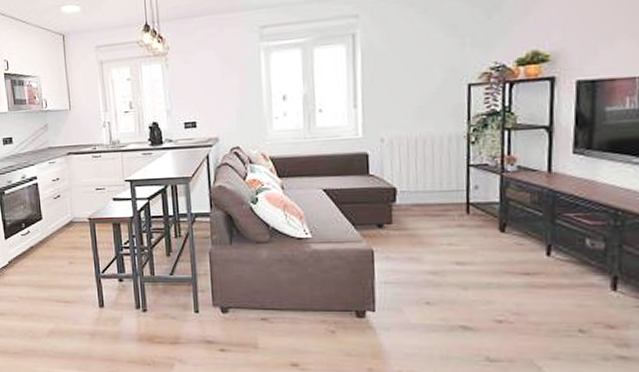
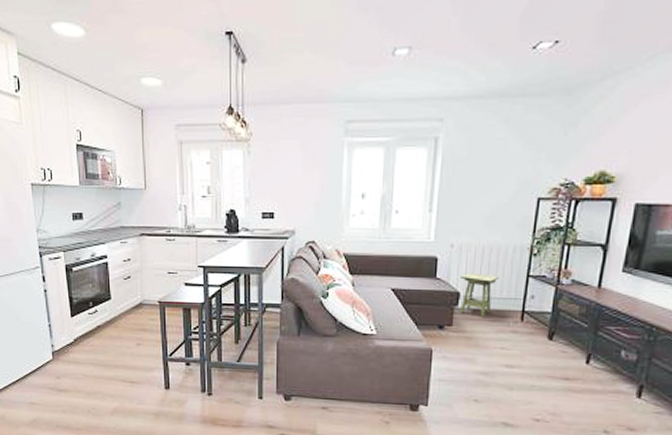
side table: none [395,166,437,212] -> present [460,272,499,317]

